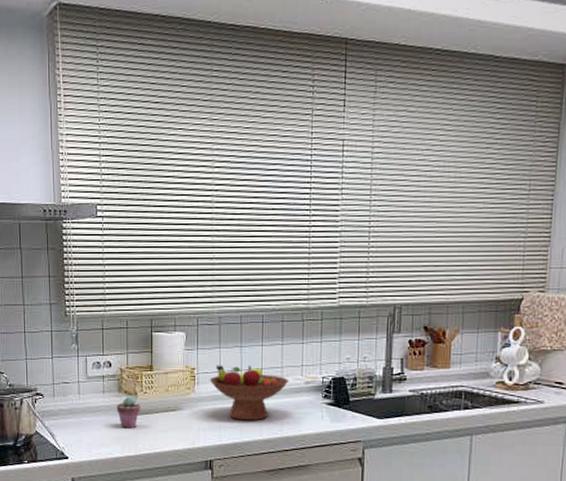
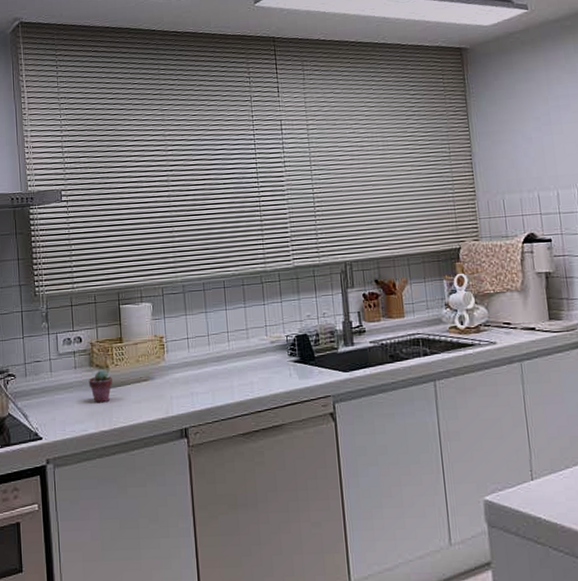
fruit bowl: present [209,365,290,421] -> none [178,330,255,385]

